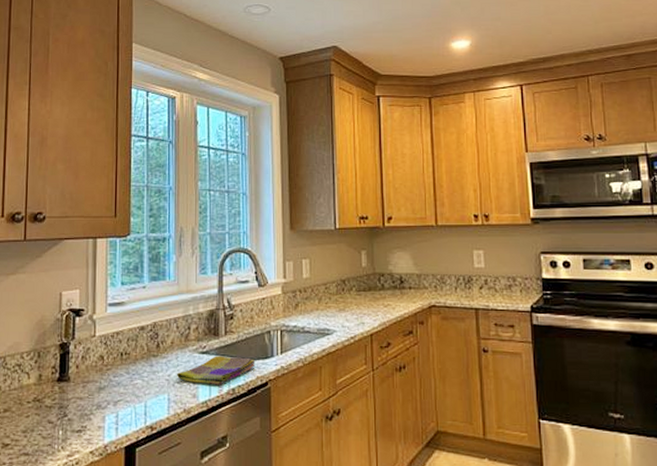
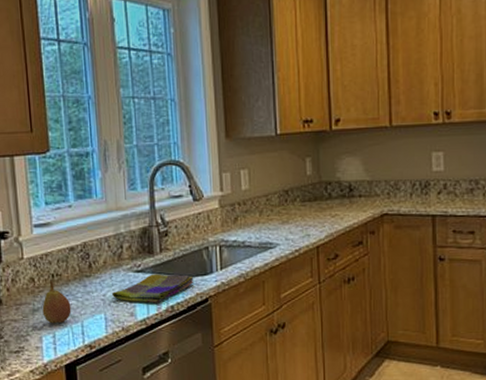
fruit: none [108,358,136,403] -> present [42,280,72,324]

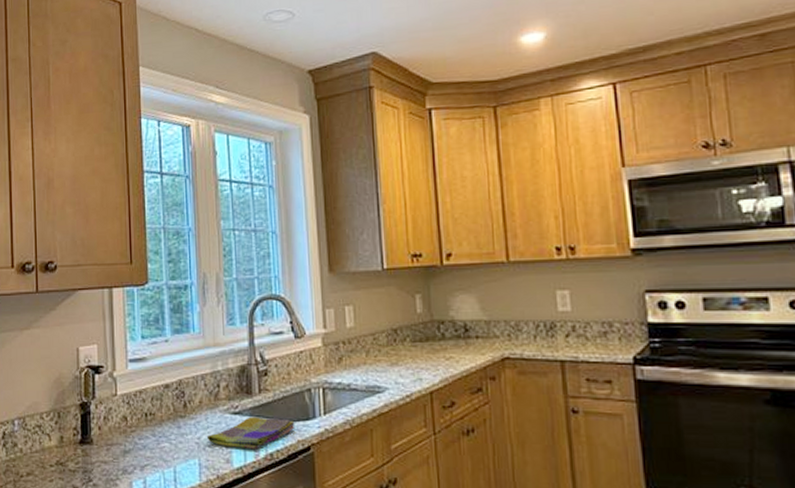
fruit: present [42,280,72,324] -> none [134,419,164,468]

